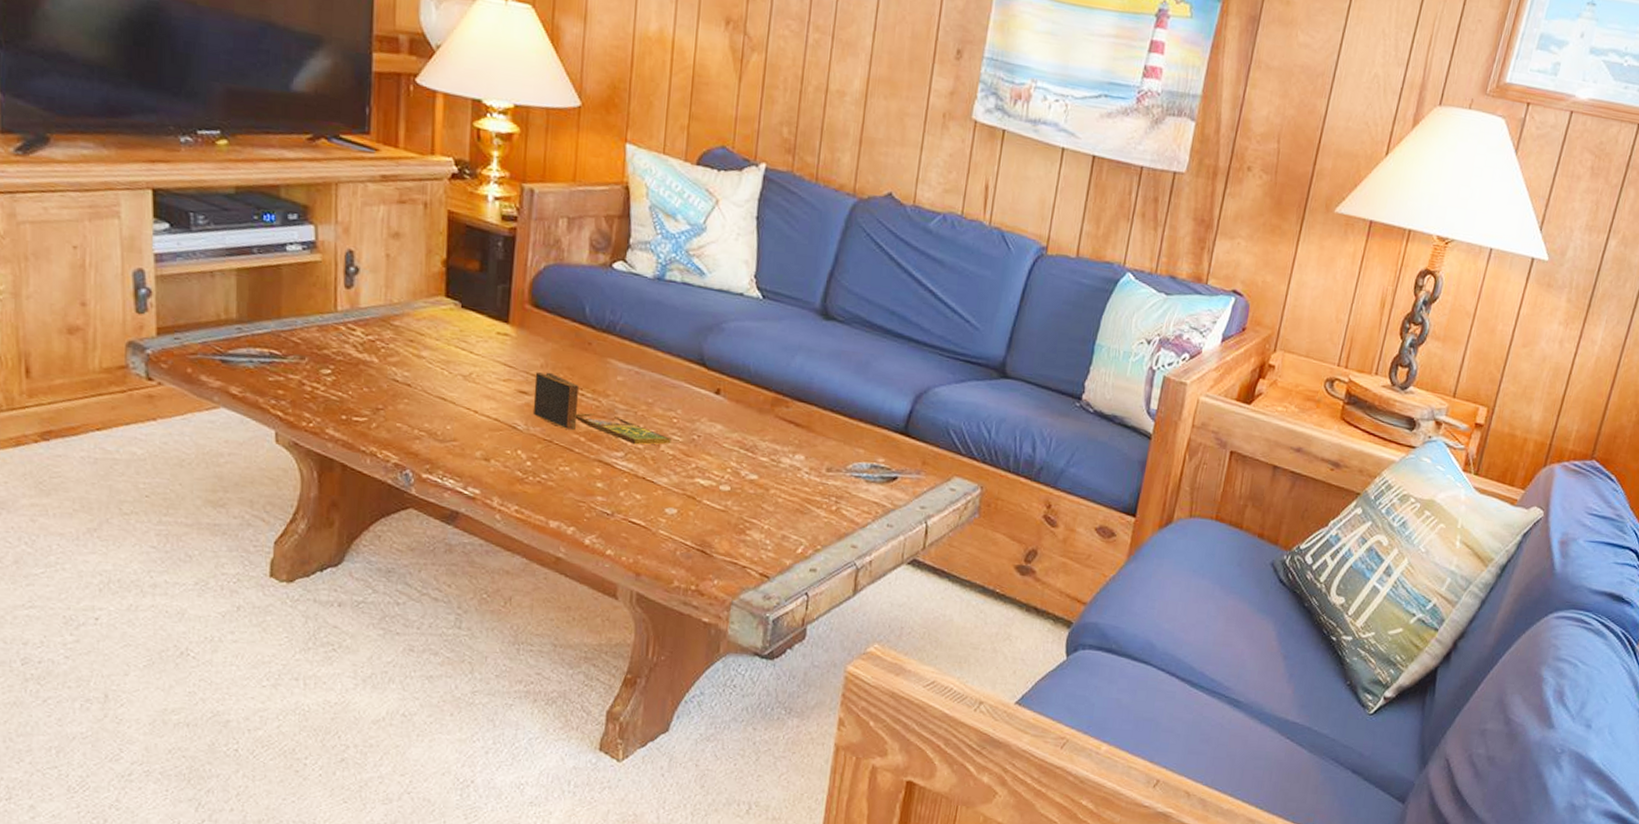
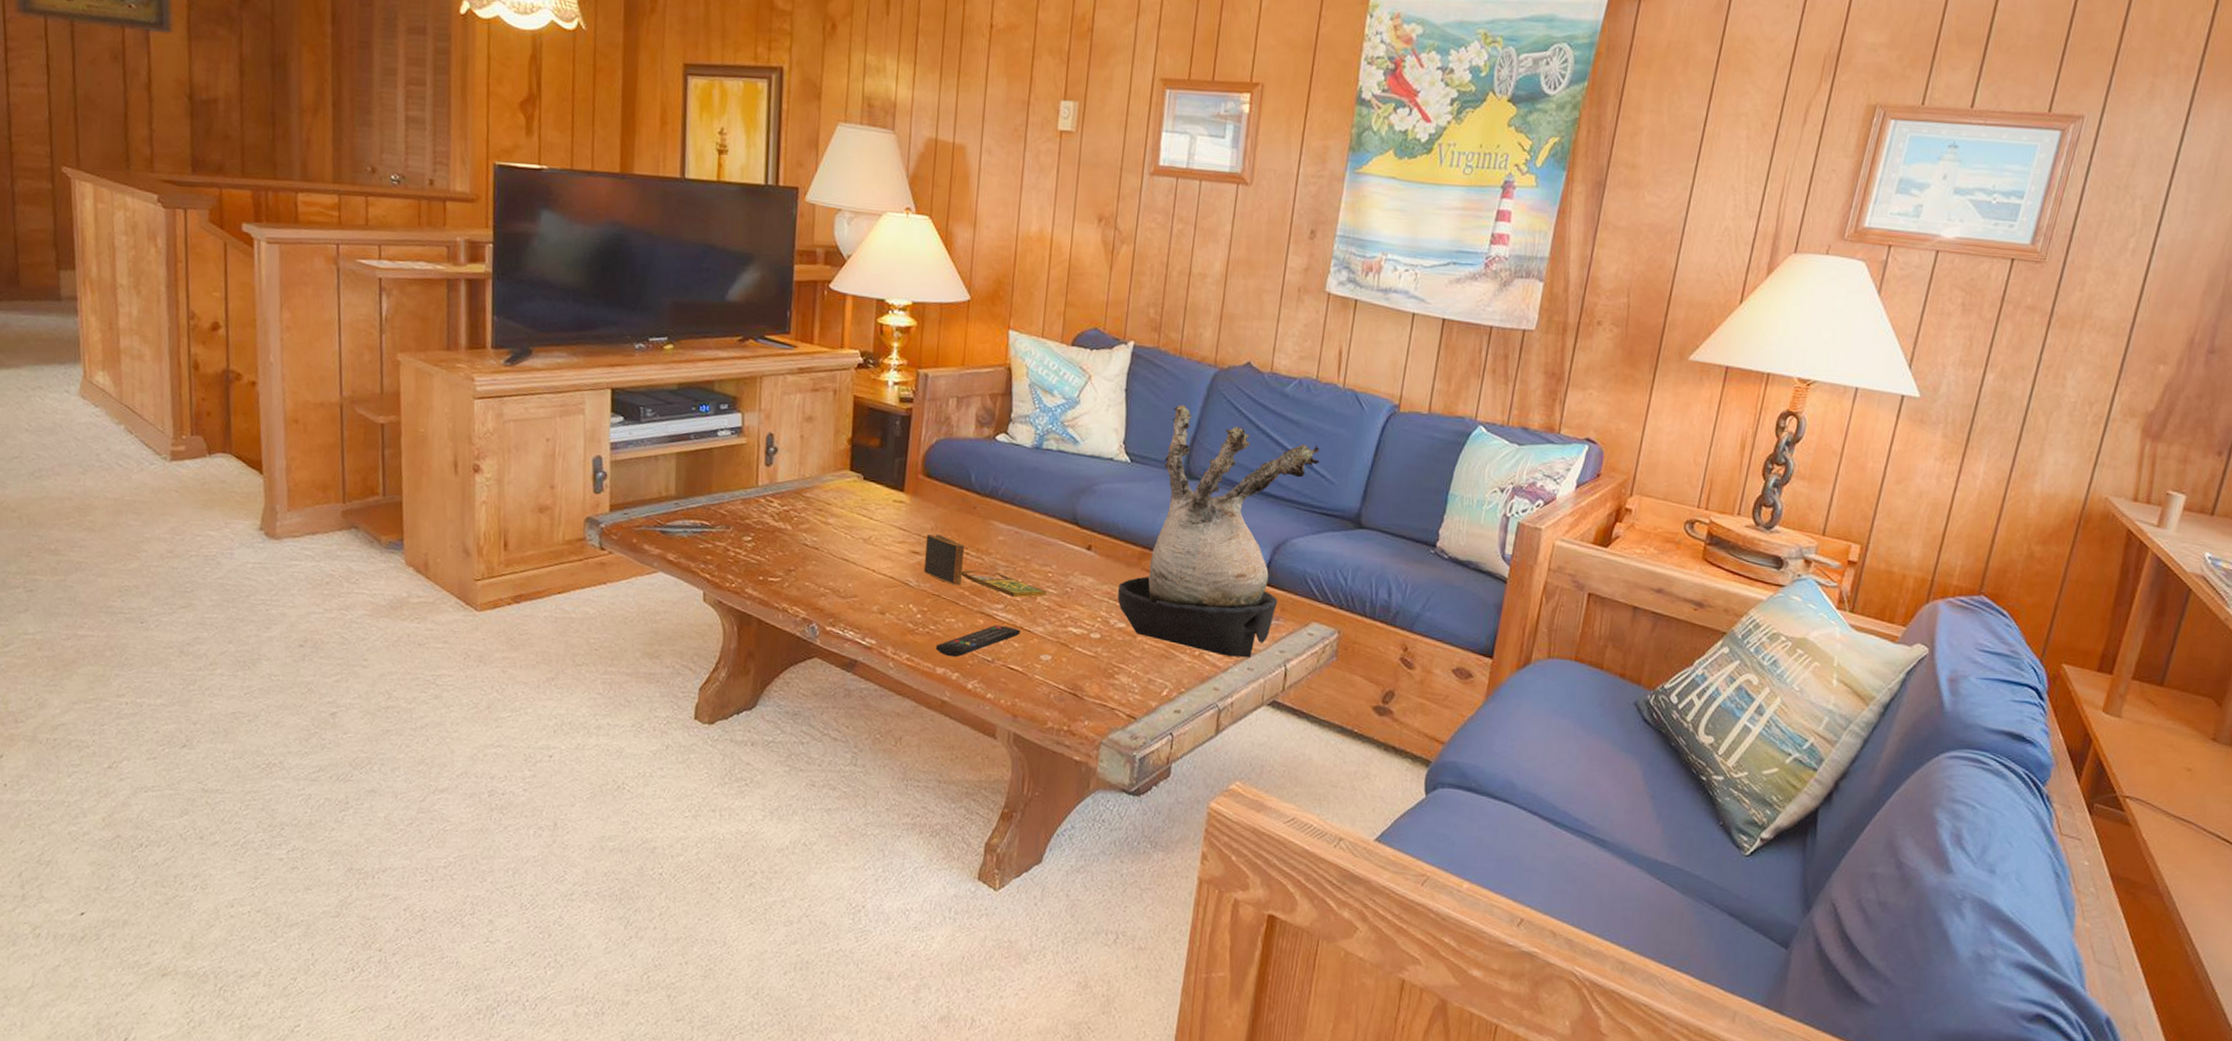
remote control: none [548,474,643,510] -> present [935,625,1021,657]
plant: none [748,237,964,514] -> present [1117,404,1320,658]

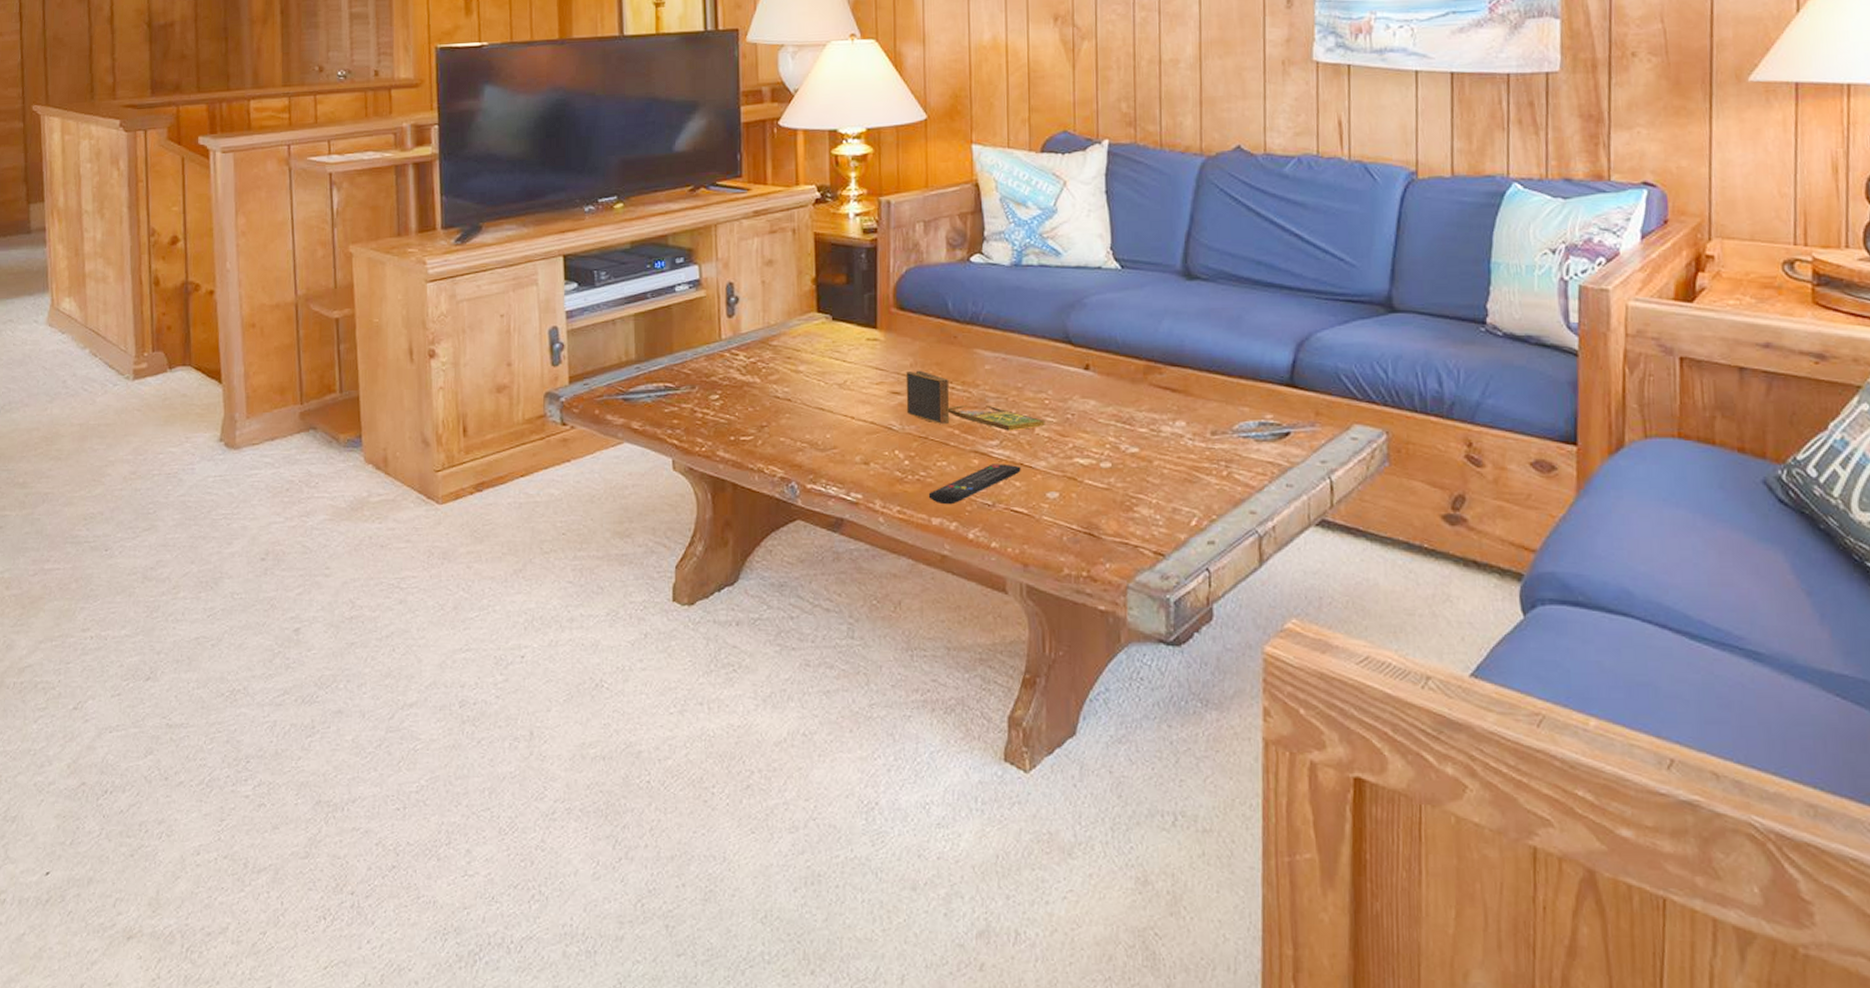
plant: present [1117,404,1320,658] -> none [1124,200,1335,473]

